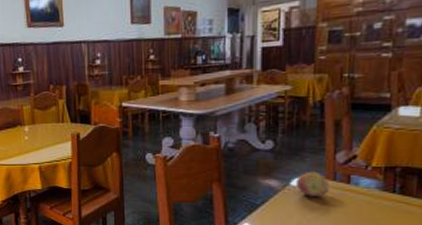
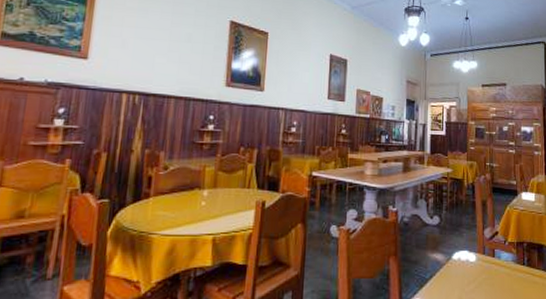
fruit: present [296,171,330,197] -> none [457,246,481,270]

